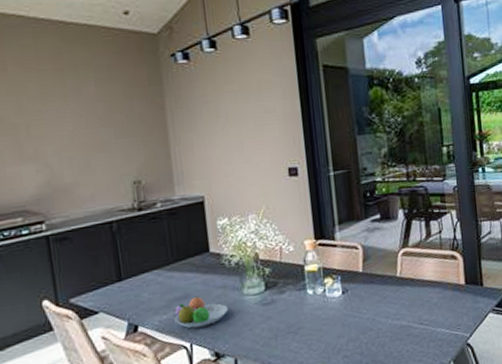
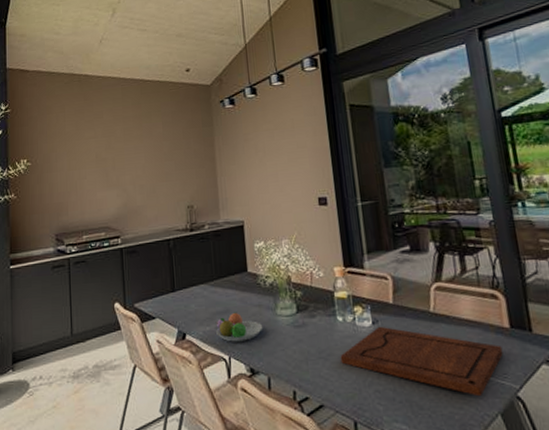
cutting board: none [310,295,458,348] -> present [340,326,503,397]

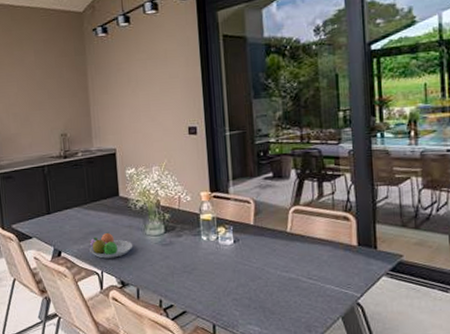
cutting board: present [340,326,503,397] -> none [203,244,349,303]

